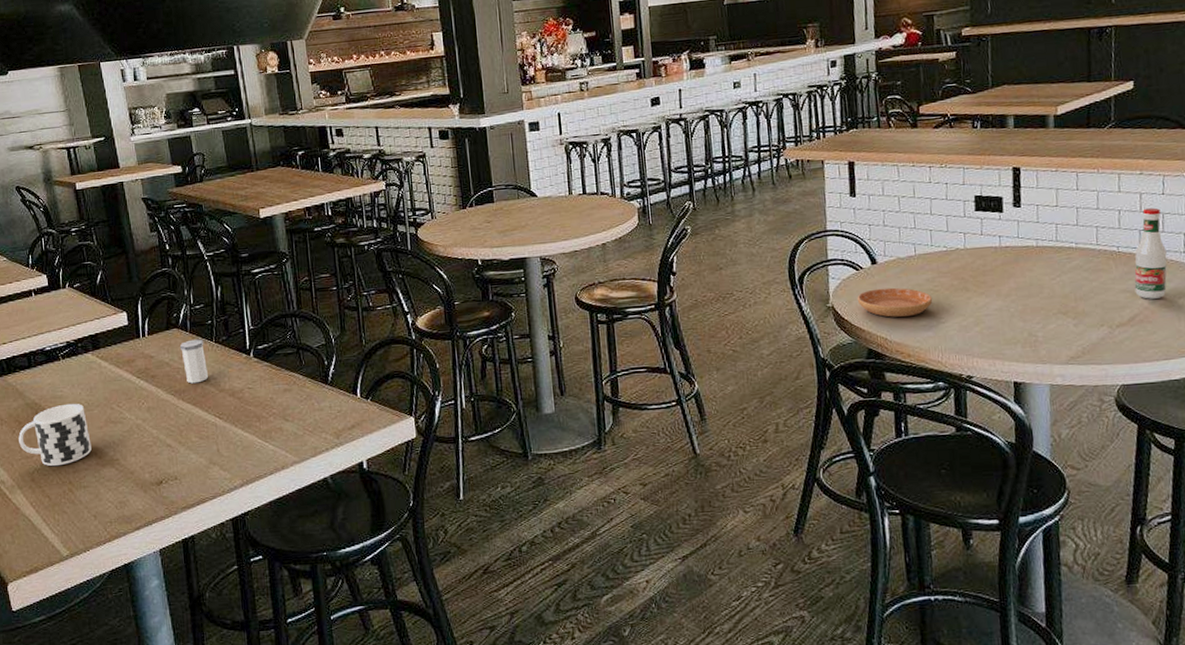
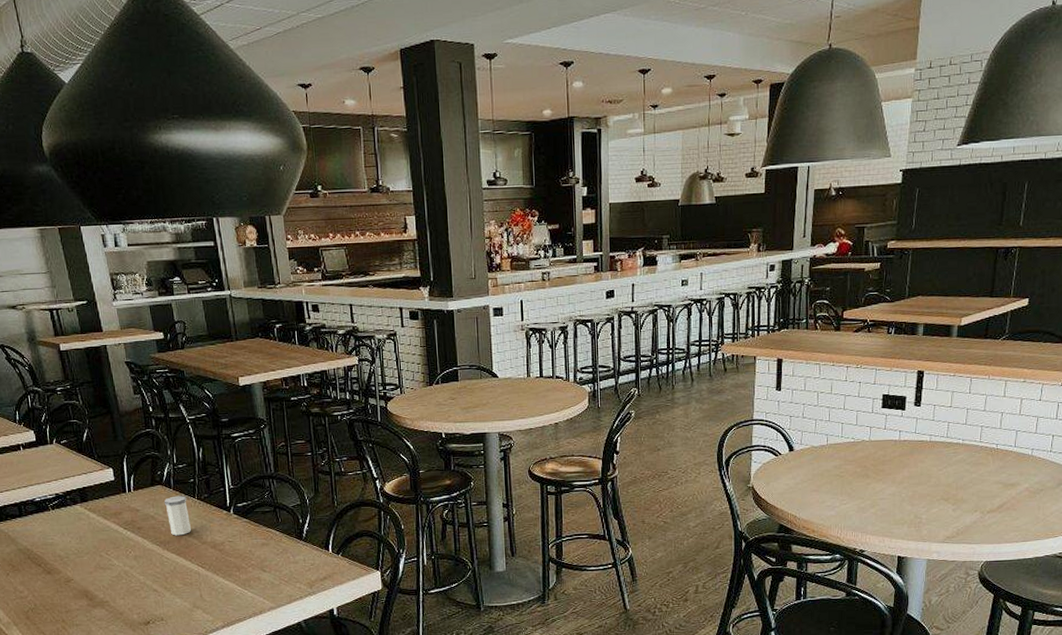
cup: present [18,403,92,466] -> none [12,550,83,606]
saucer: present [857,287,933,317] -> none [774,472,838,498]
tabasco sauce: present [1134,207,1167,299] -> none [1006,412,1036,490]

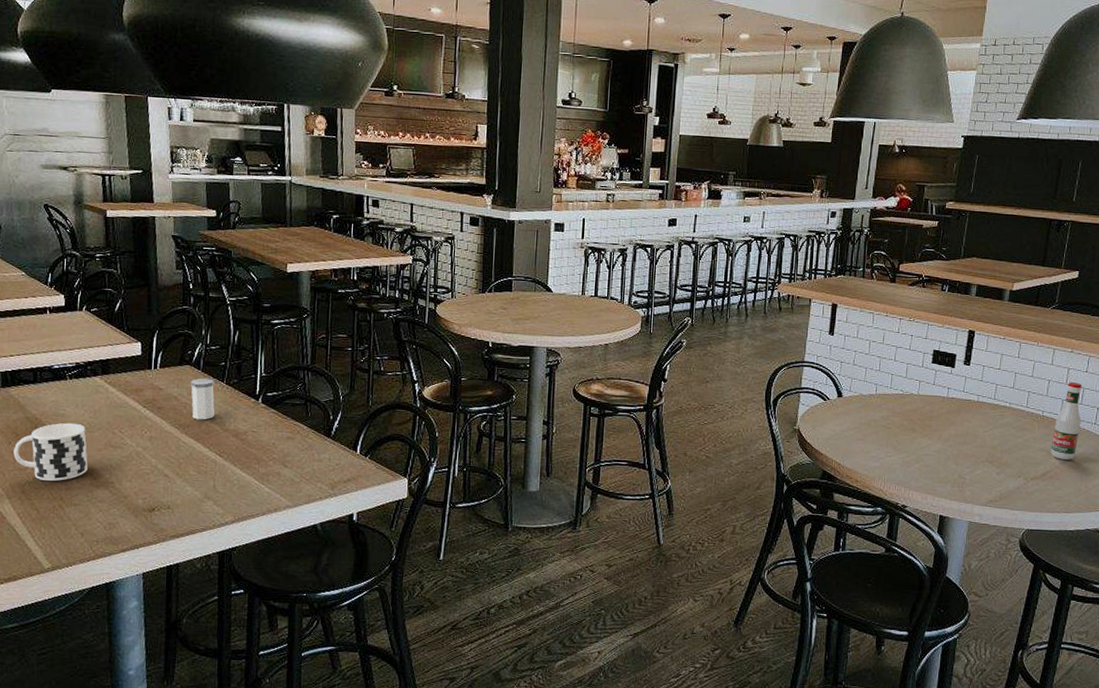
cup: none [12,550,83,606] -> present [14,422,88,481]
tabasco sauce: none [1006,412,1036,490] -> present [1050,382,1082,460]

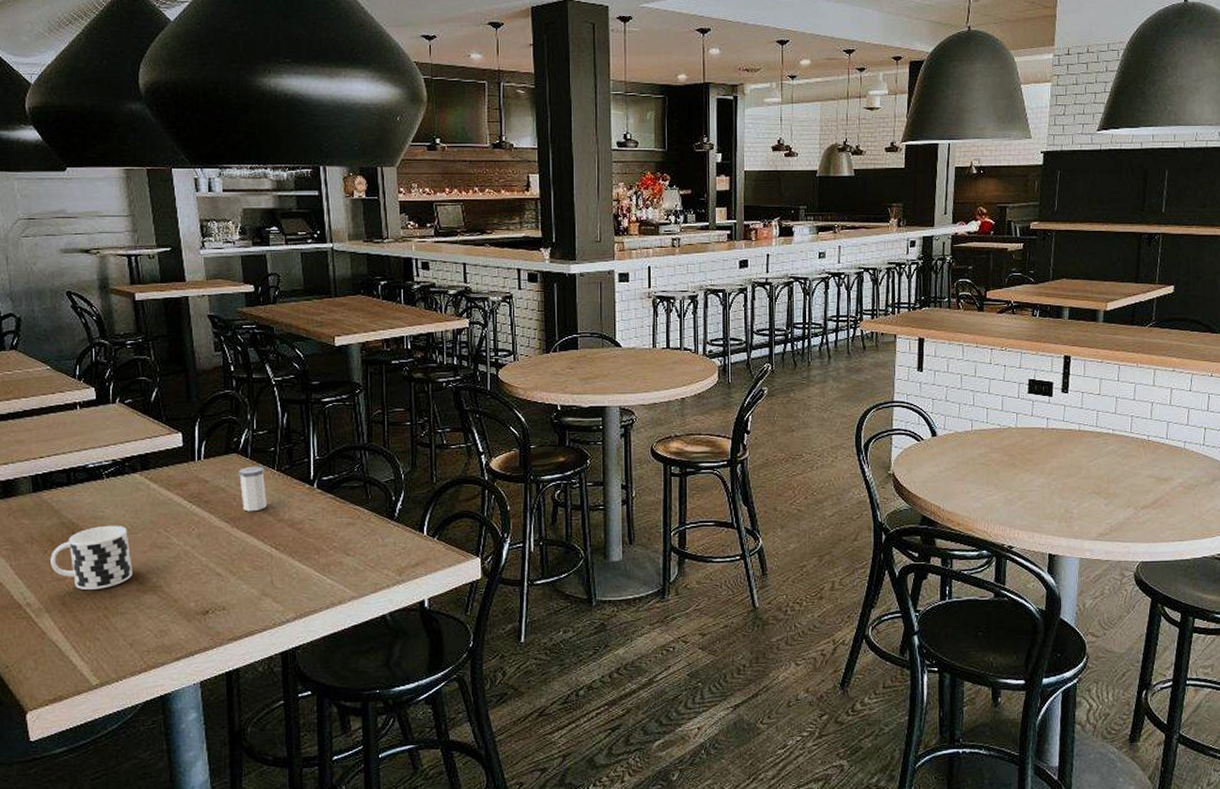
tabasco sauce: present [1050,382,1082,460] -> none [1159,402,1189,485]

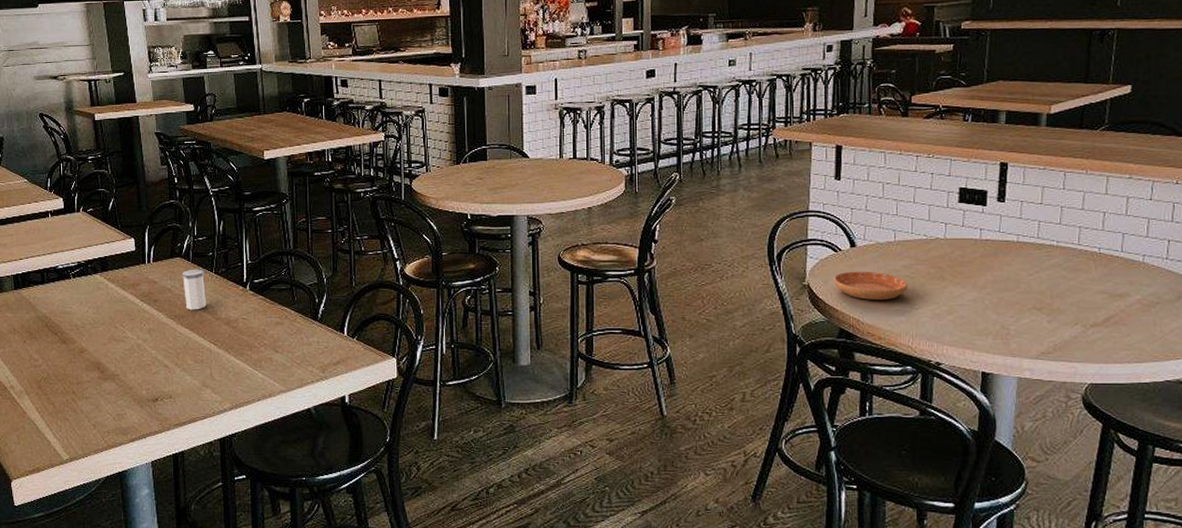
cup: present [50,525,132,590] -> none [29,319,95,376]
saucer: none [916,459,984,487] -> present [833,271,908,300]

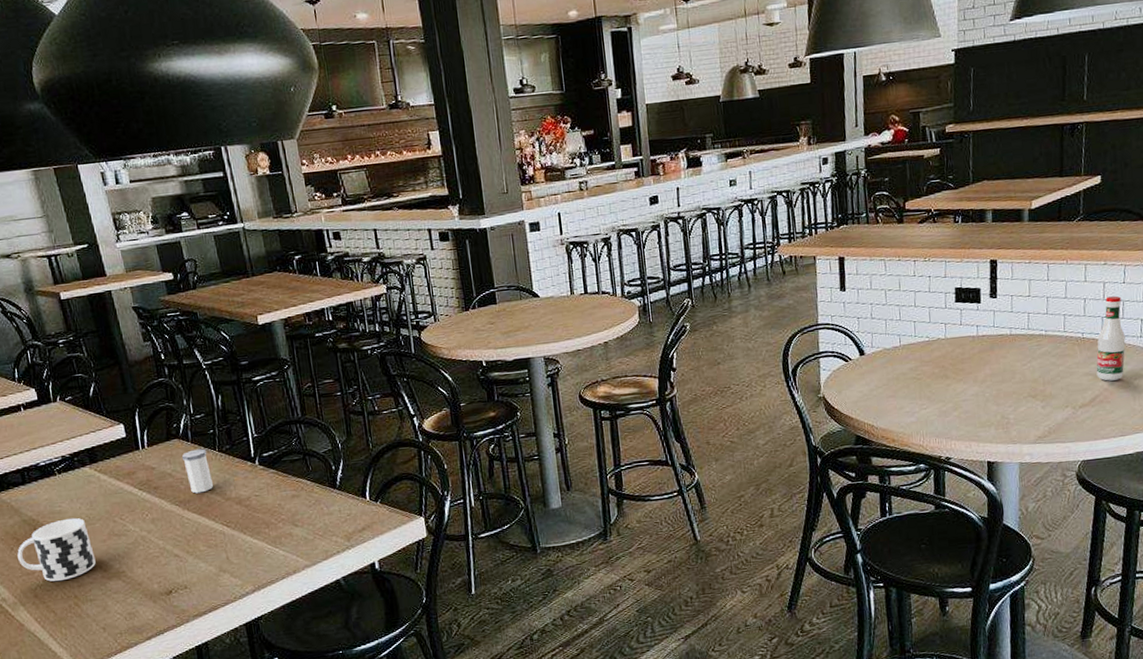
cup: none [29,319,95,376] -> present [17,518,96,582]
saucer: present [833,271,908,300] -> none [846,377,916,405]
tabasco sauce: none [1112,212,1149,302] -> present [1096,295,1126,381]

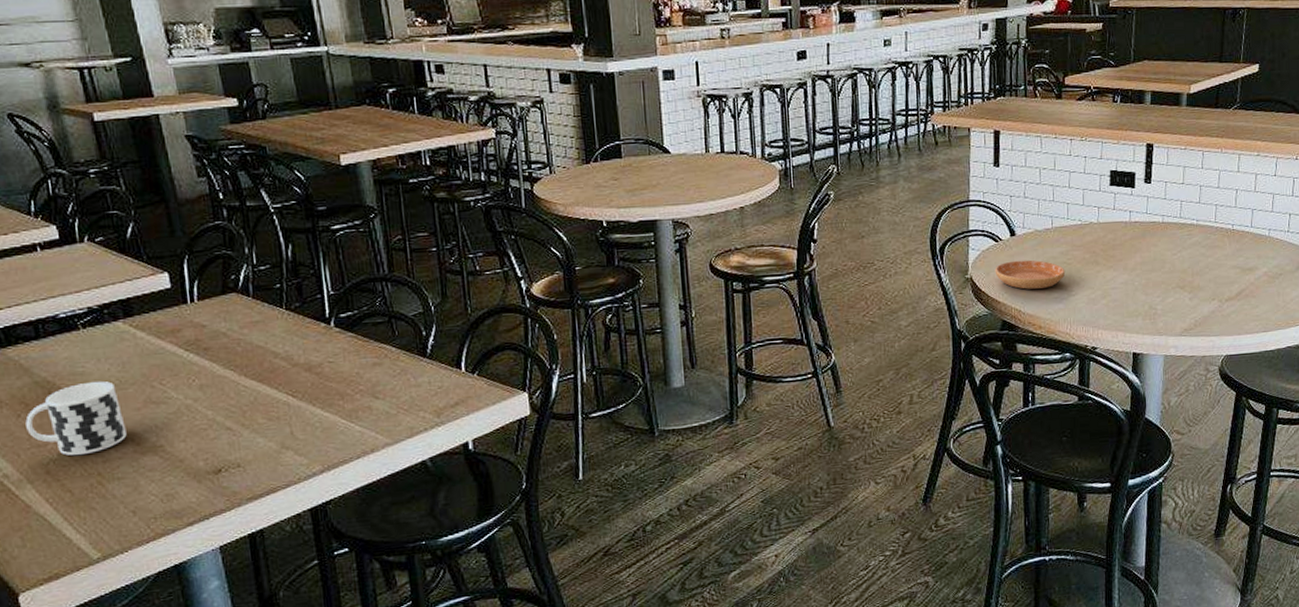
salt shaker: present [181,448,213,494] -> none [240,305,277,357]
saucer: none [846,377,916,405] -> present [995,259,1066,289]
tabasco sauce: present [1096,295,1126,381] -> none [1244,188,1273,275]

